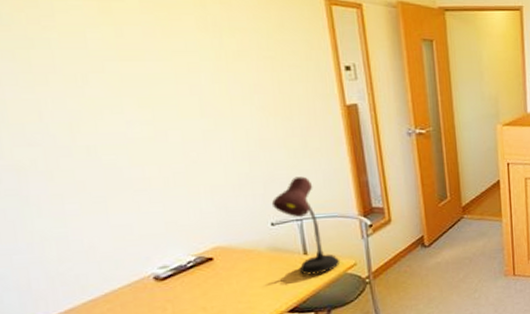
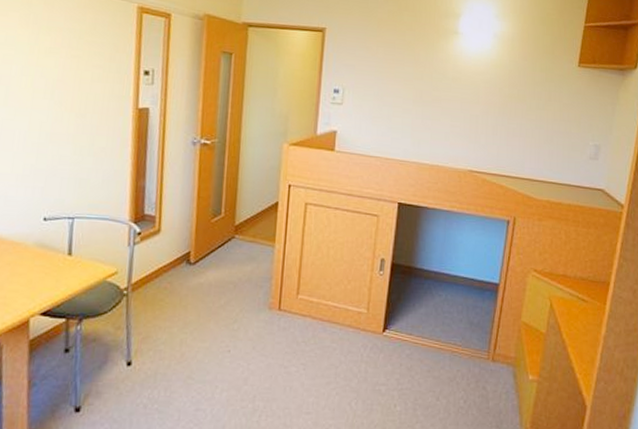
desk lamp: present [271,176,340,275] -> none [48,173,102,278]

